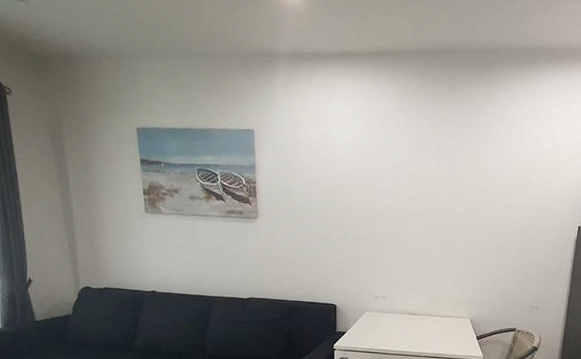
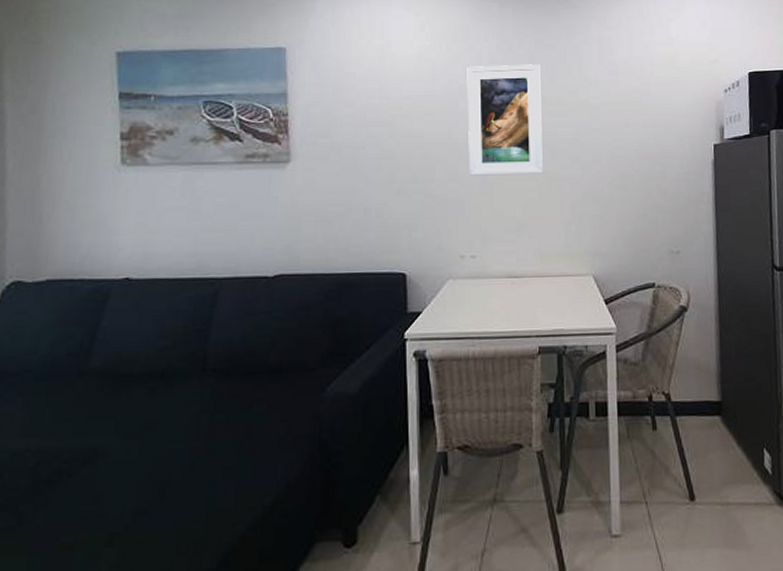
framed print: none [385,151,446,241] -> present [467,64,543,176]

